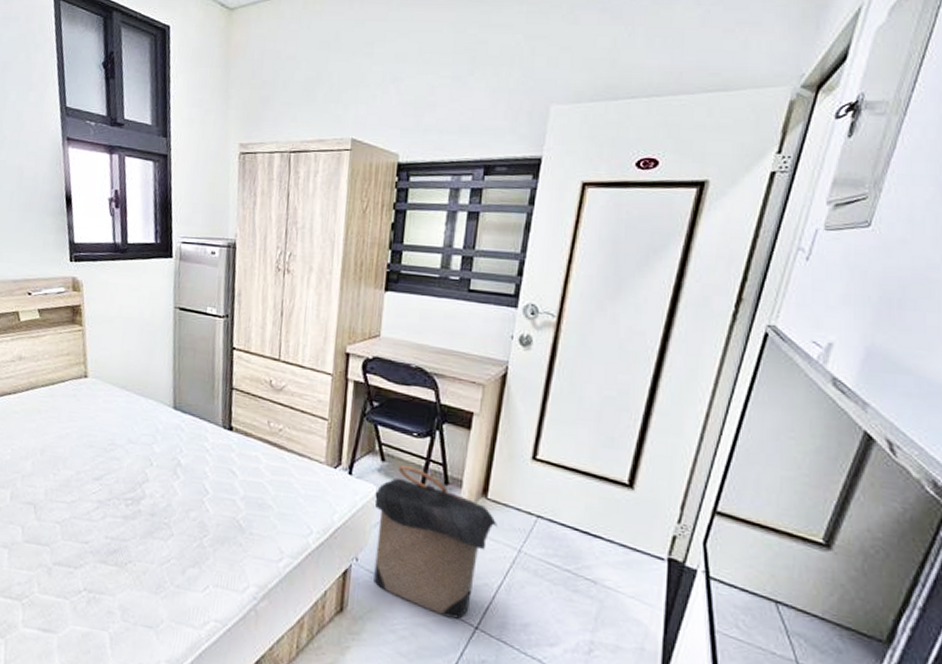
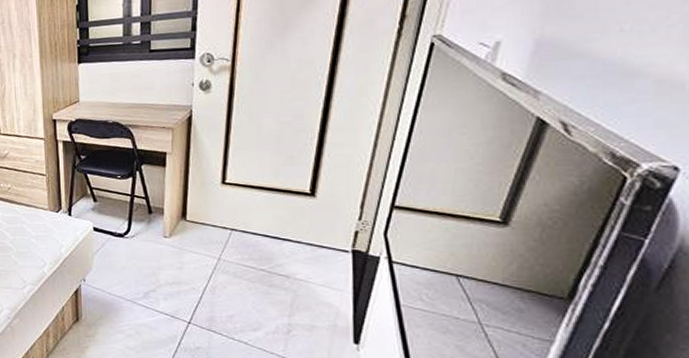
laundry hamper: present [372,464,498,619] -> none [91,202,198,317]

